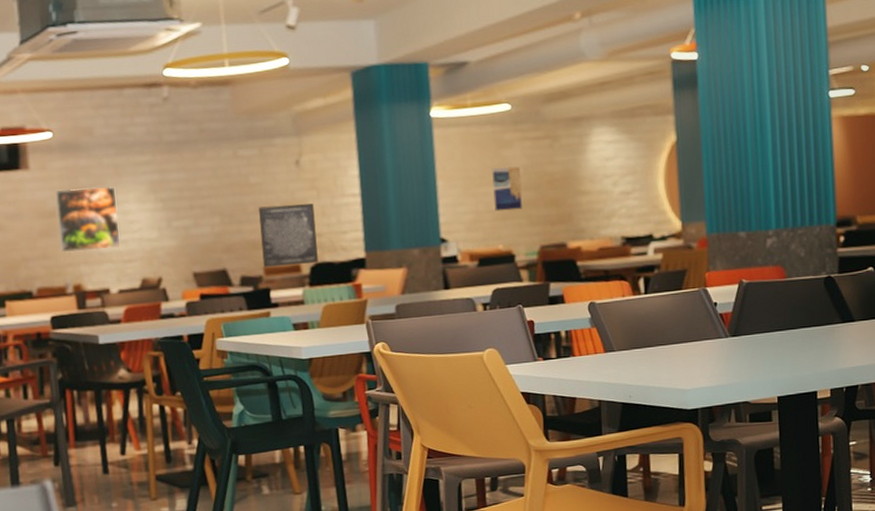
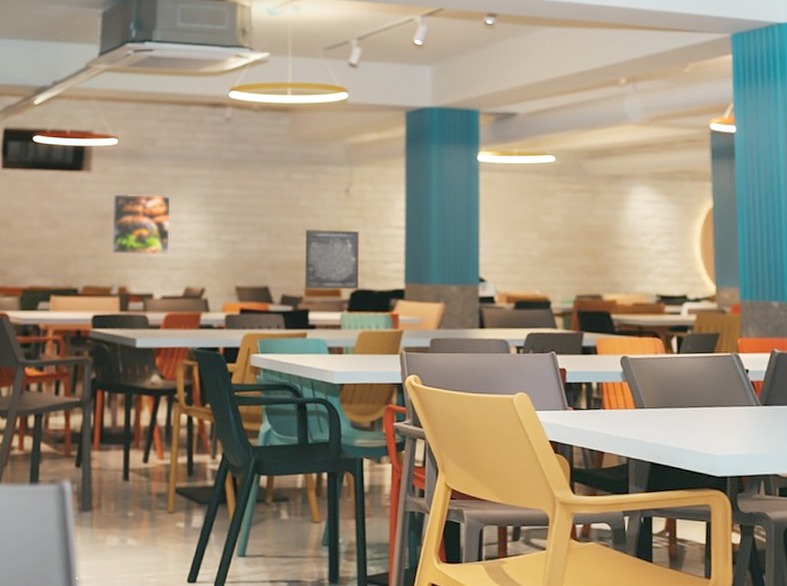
wall art: present [492,166,523,212] -> none [533,214,562,258]

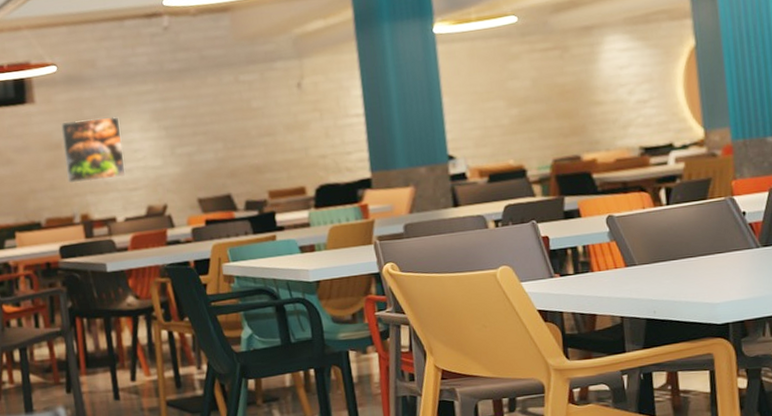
wall art: present [304,230,359,290] -> none [261,125,323,192]

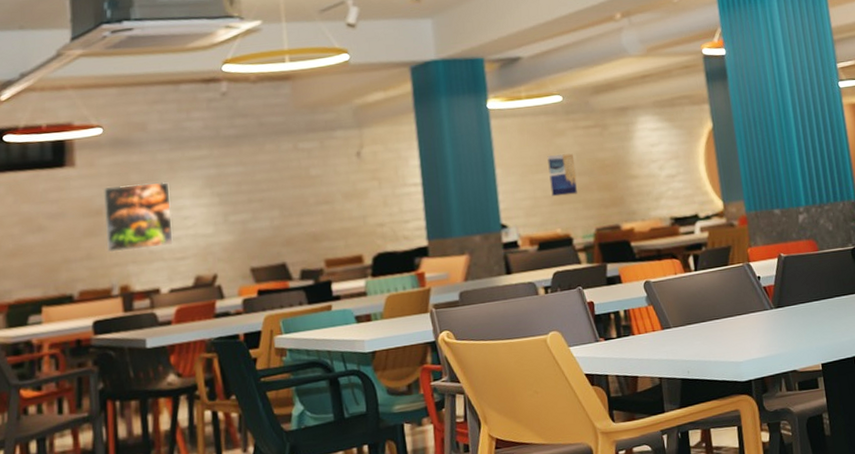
wall art: none [499,79,534,126] -> present [547,153,578,197]

